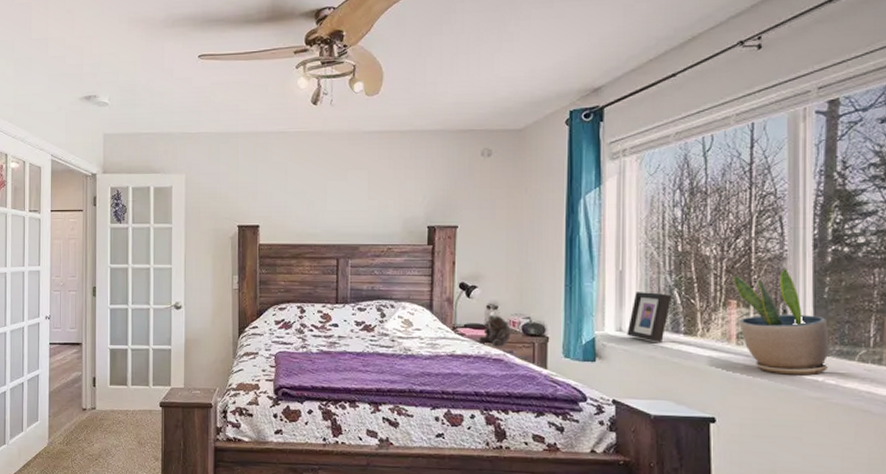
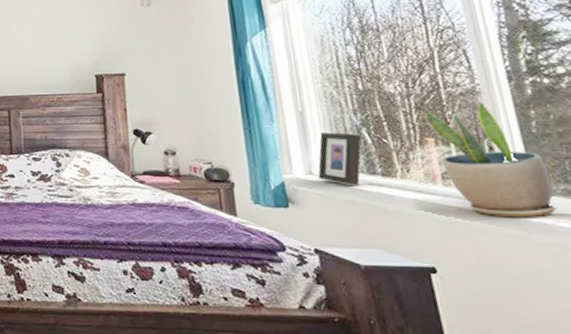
stuffed animal: present [479,314,511,347] -> none [160,161,194,194]

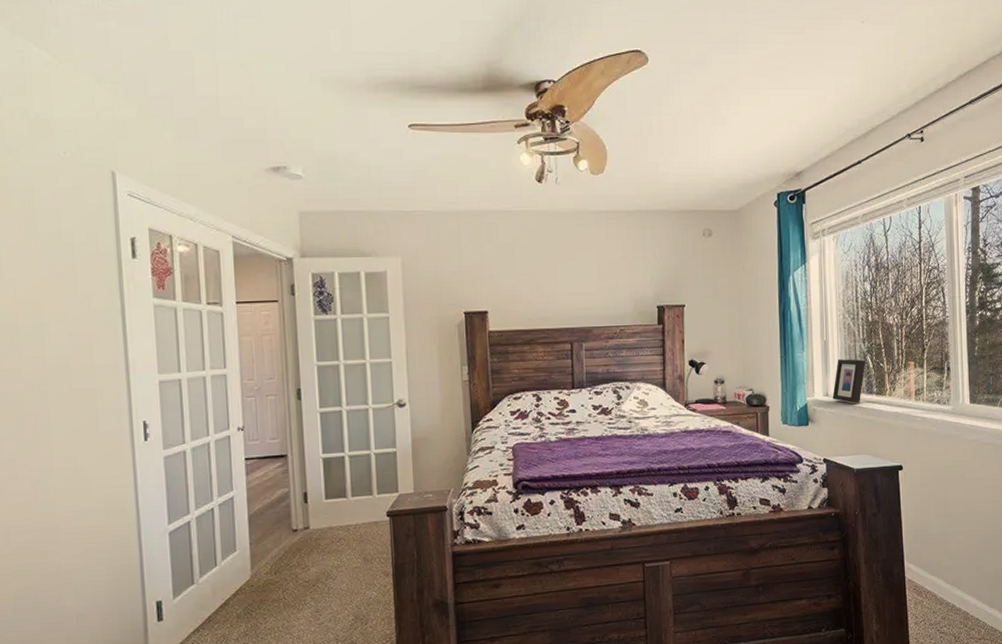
potted plant: present [425,103,556,218] -> none [911,332,980,423]

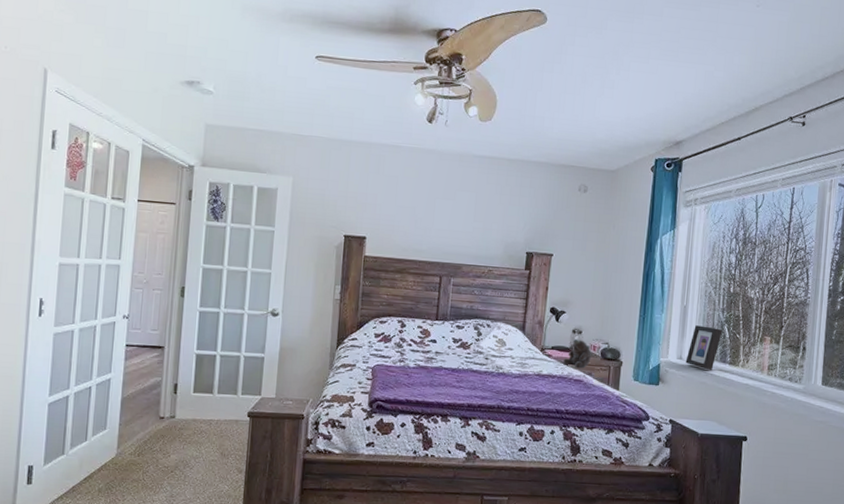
stuffed animal: none [709,389,737,420] -> present [563,338,592,369]

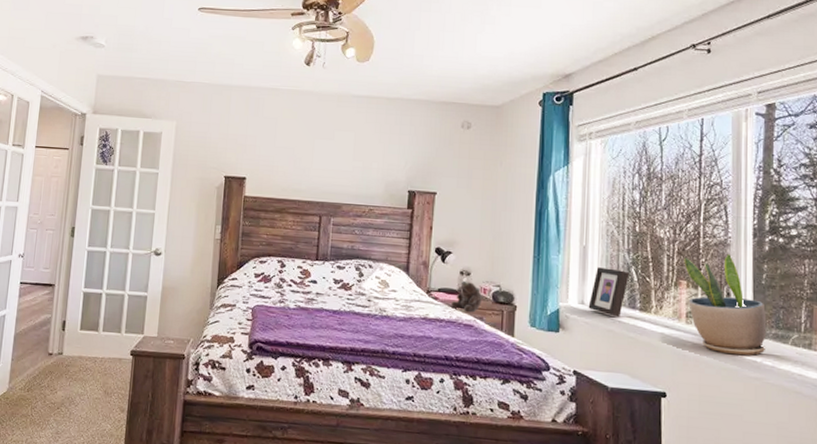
potted plant: none [769,313,834,403] -> present [684,254,767,356]

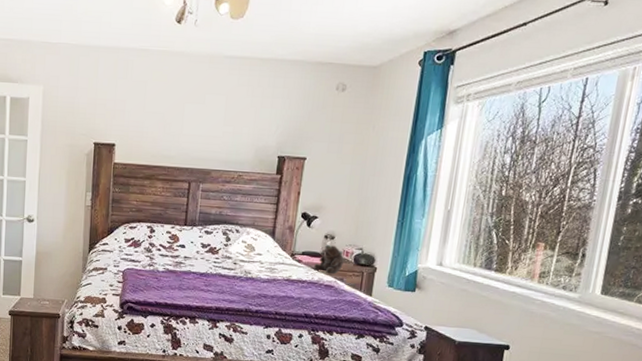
picture frame: present [588,267,630,317] -> none [445,230,490,277]
potted plant: present [684,254,767,356] -> none [543,217,617,313]

